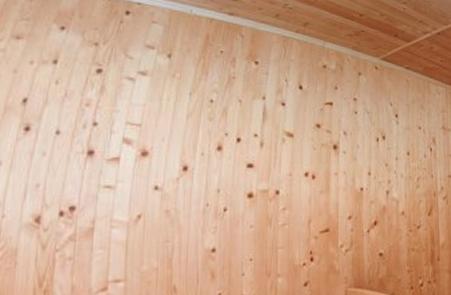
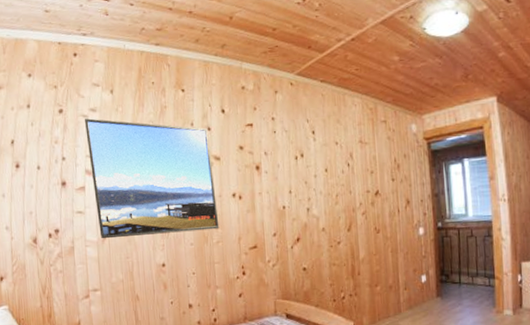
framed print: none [129,82,287,219] -> present [85,118,220,239]

